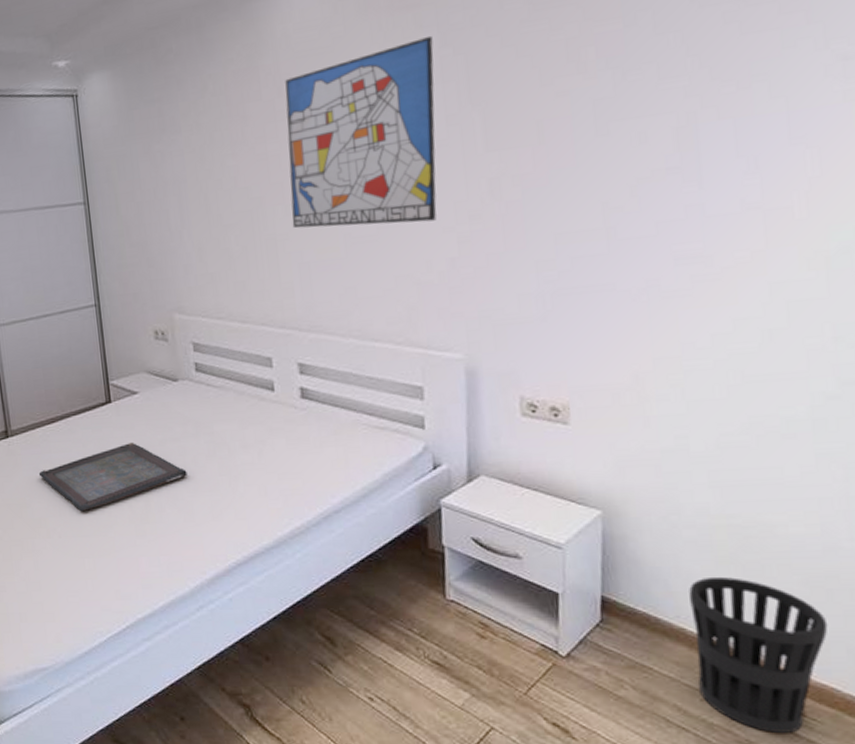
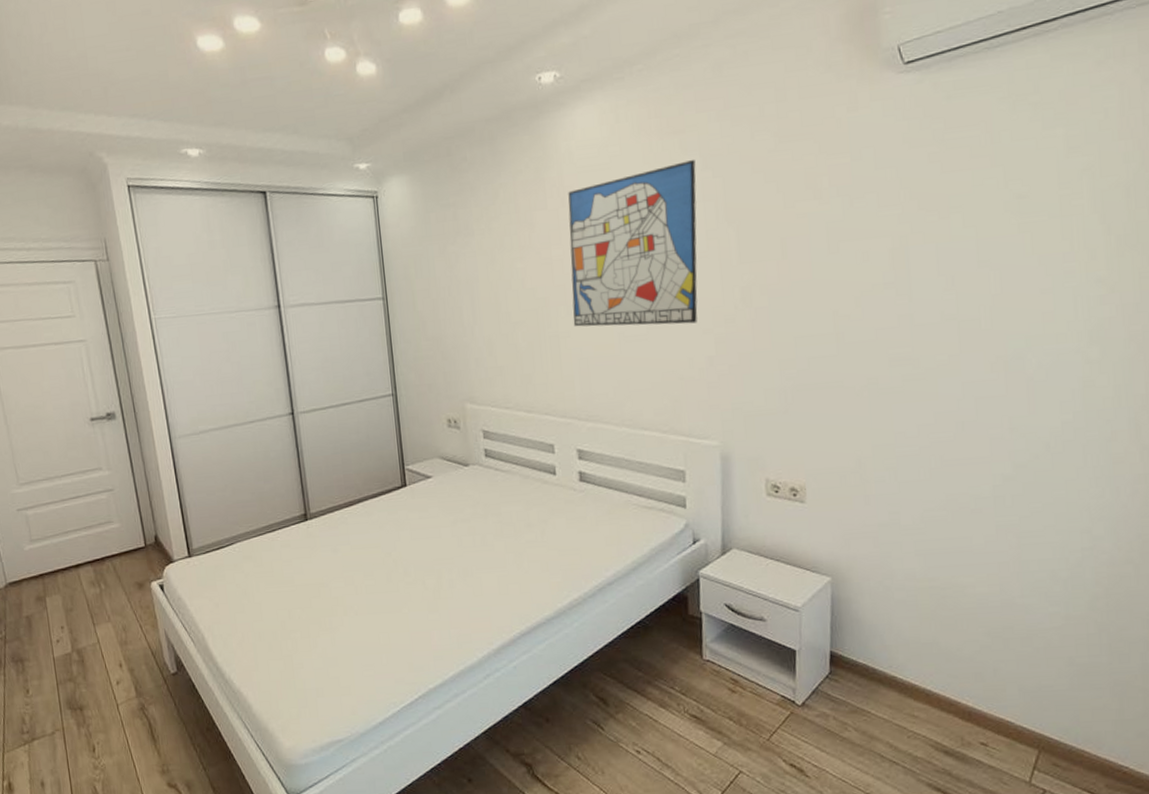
serving tray: present [38,442,187,511] -> none [336,523,477,589]
wastebasket: present [689,576,828,733] -> none [899,631,1005,761]

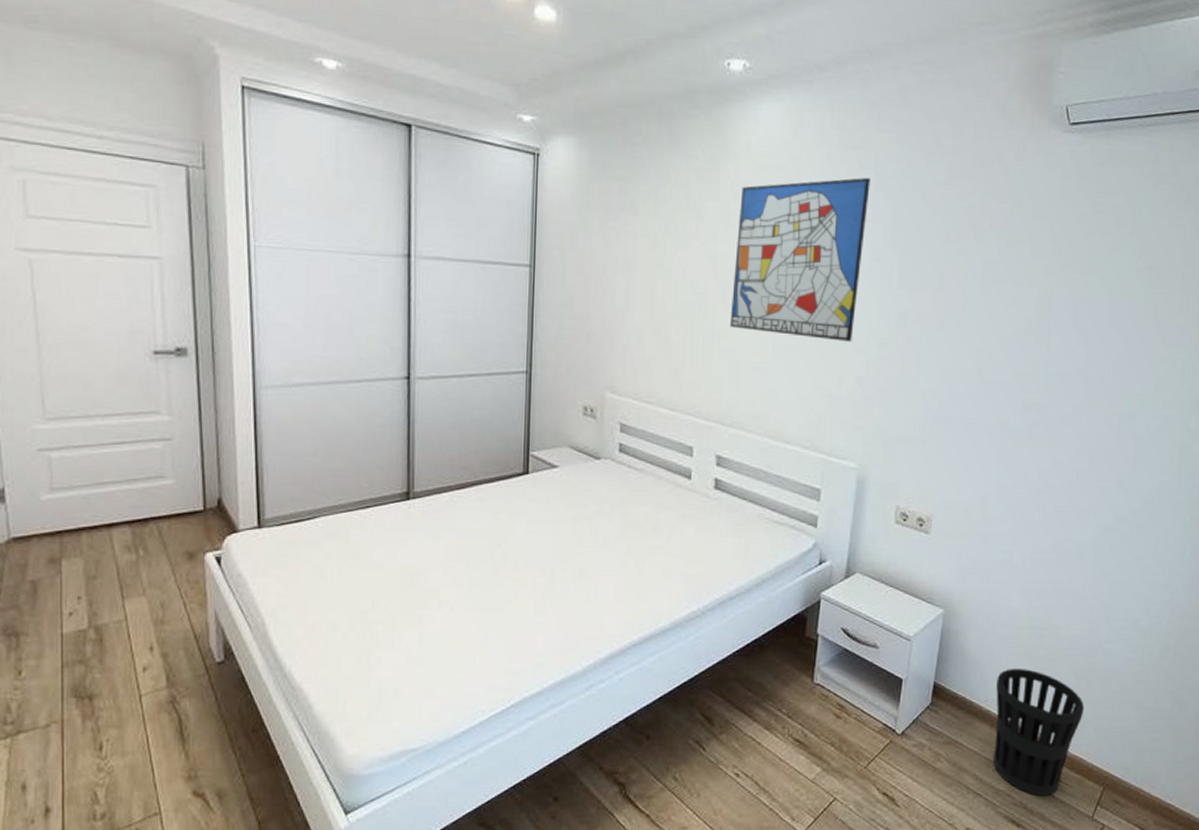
wastebasket: none [899,631,1005,761] -> present [993,668,1085,795]

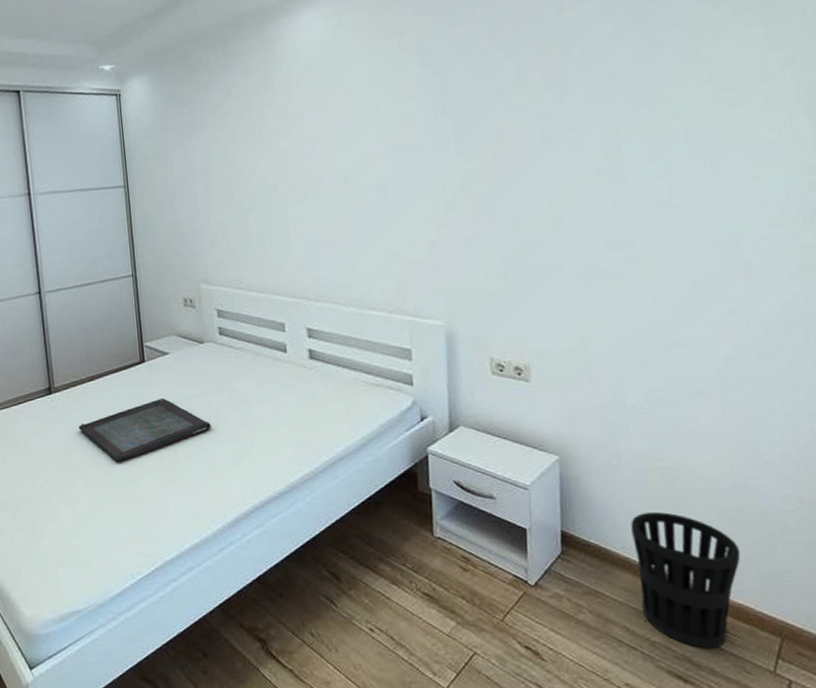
serving tray: none [438,516,596,583] -> present [78,397,211,461]
wall art: present [729,177,871,342] -> none [295,58,419,213]

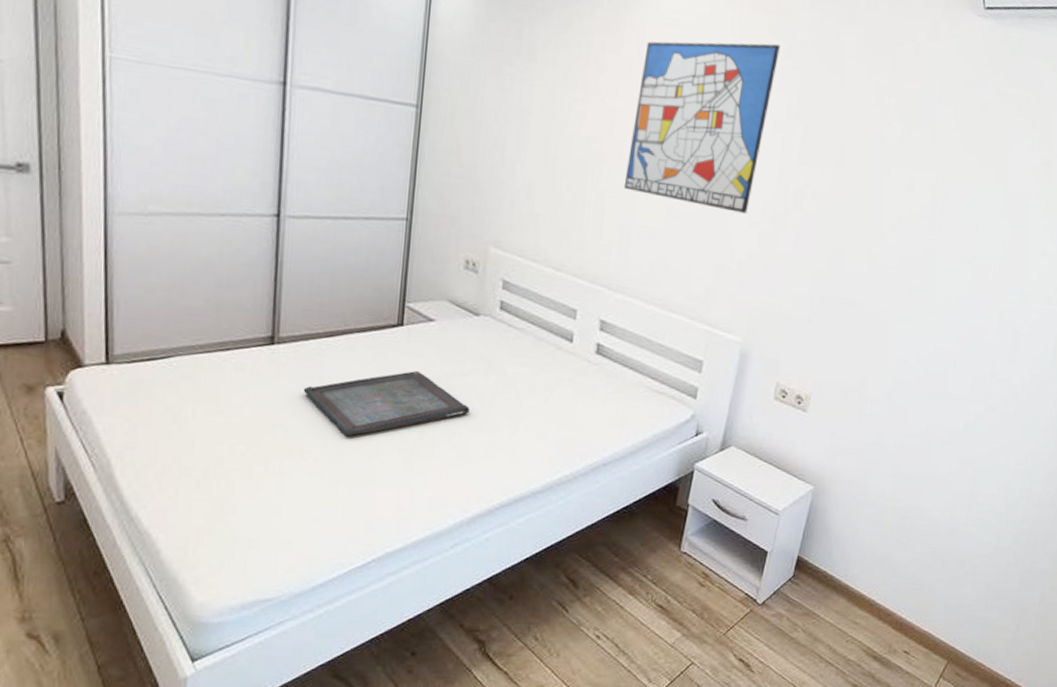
wall art: none [295,58,419,213] -> present [623,41,780,214]
wastebasket: present [631,511,741,648] -> none [847,545,938,667]

